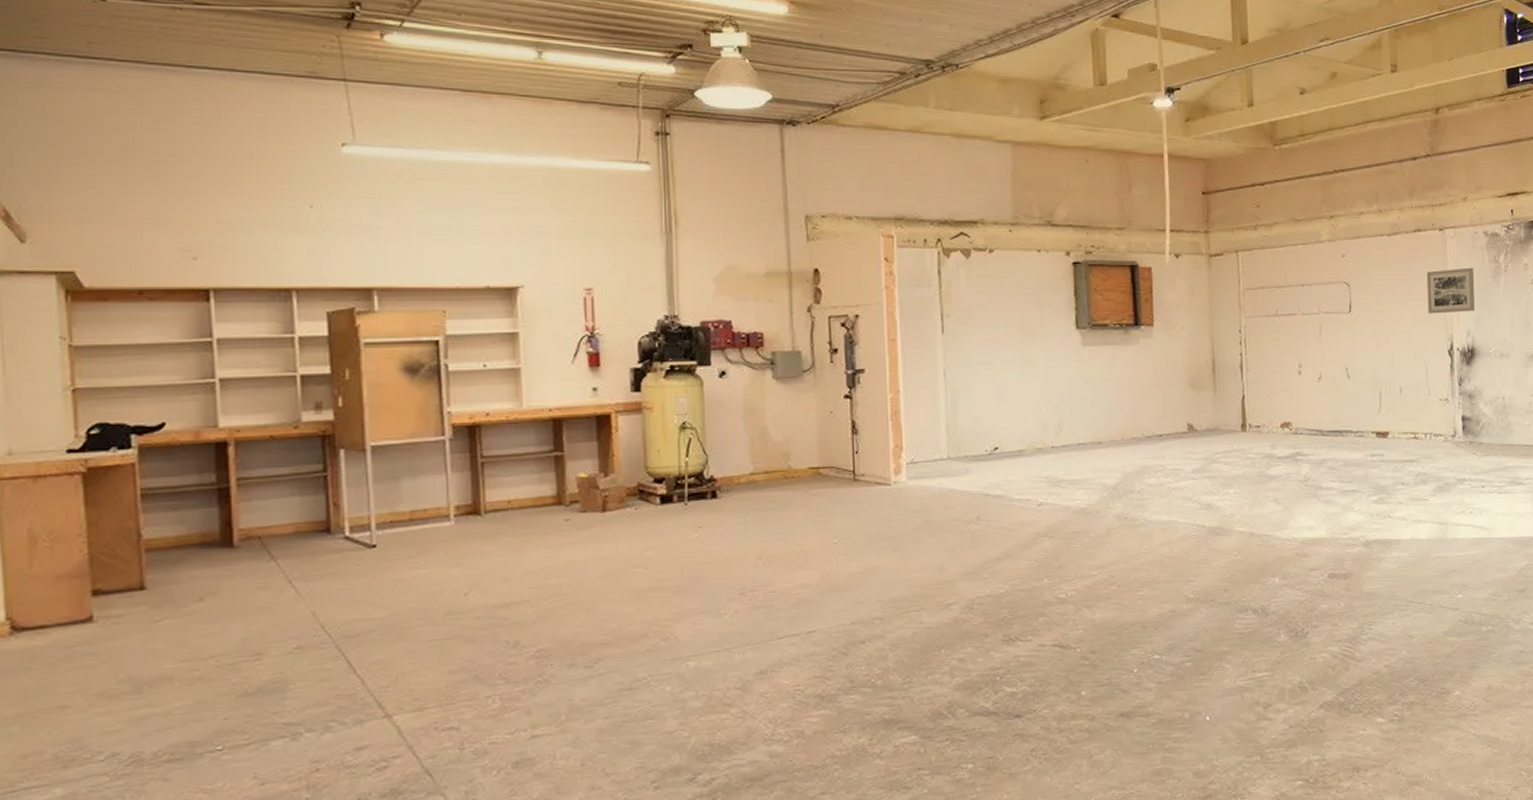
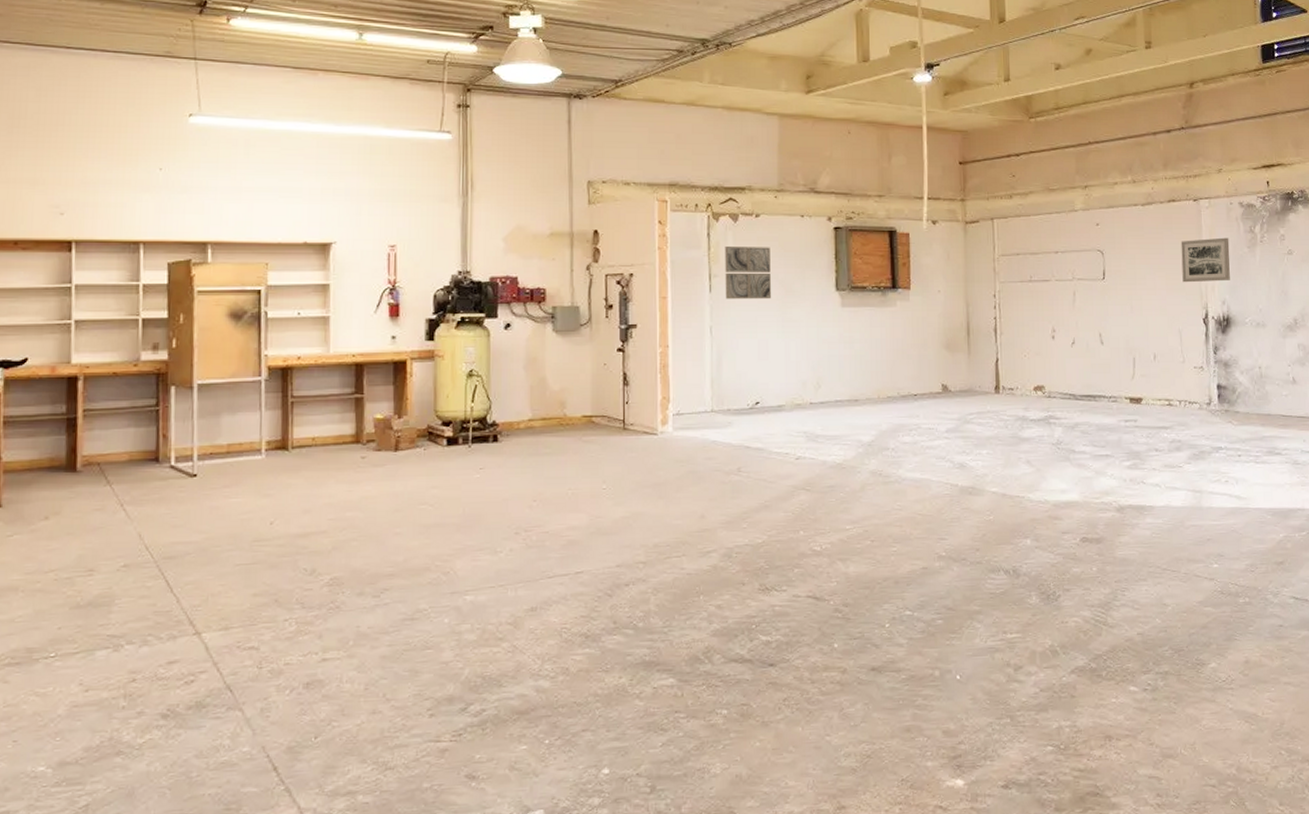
wall art: none [957,283,1008,341] -> present [725,245,771,300]

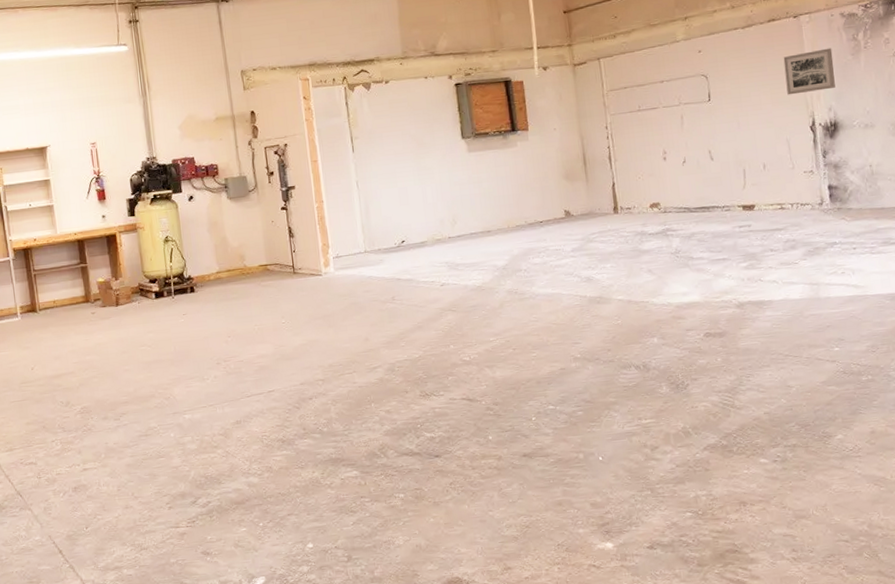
wall art: present [725,245,771,300] -> none [361,108,406,157]

